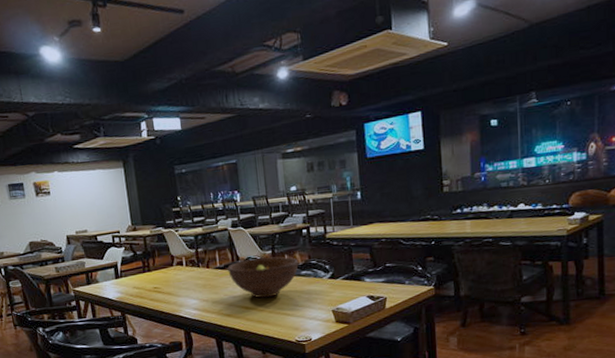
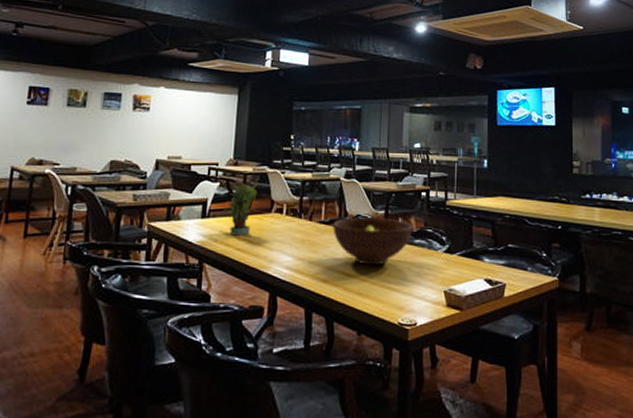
potted plant: none [131,242,159,289] -> present [221,178,259,236]

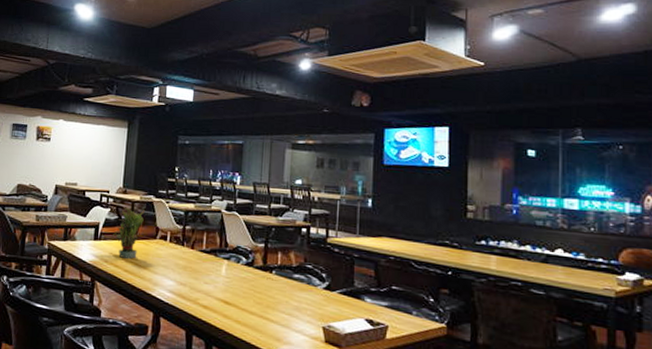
fruit bowl: present [333,217,413,266] -> none [213,248,292,297]

